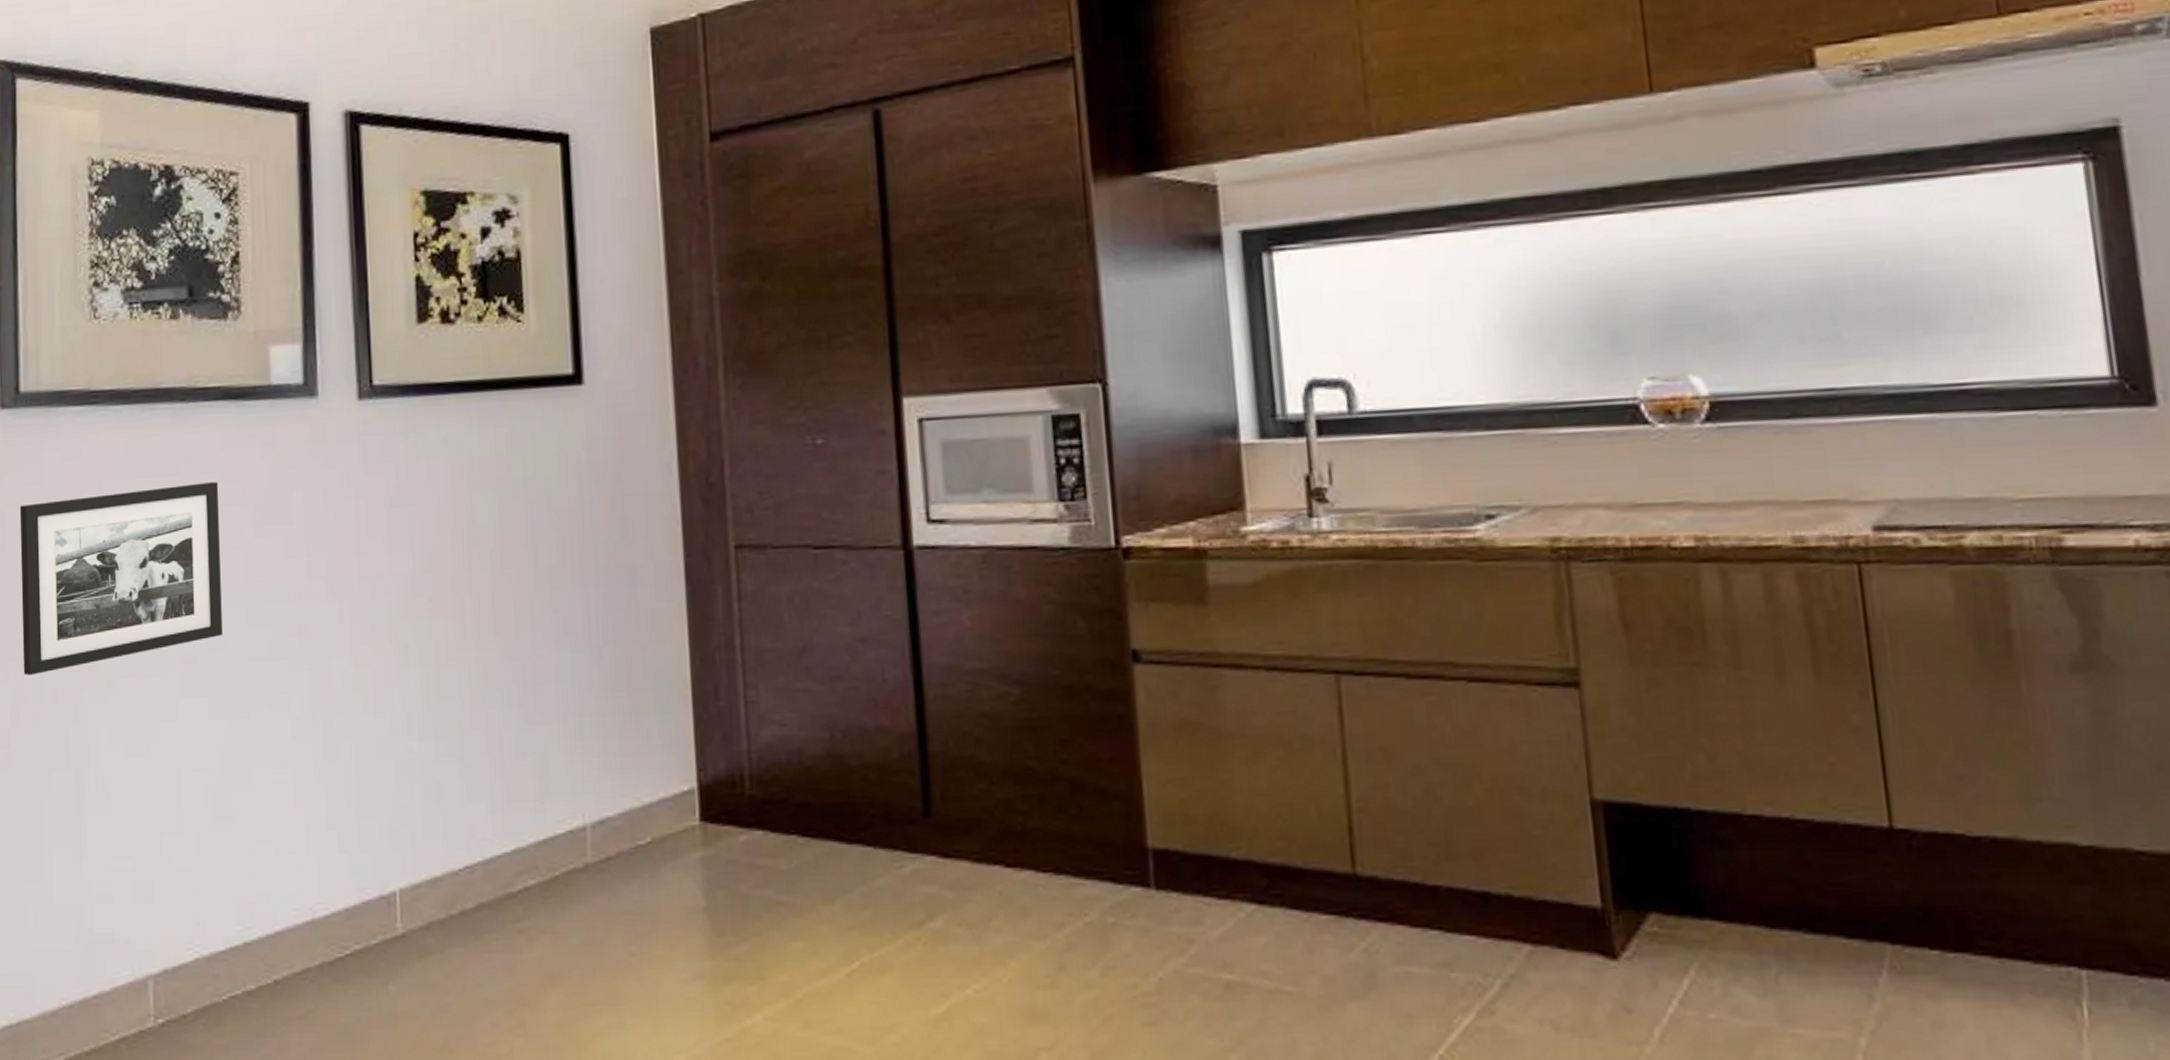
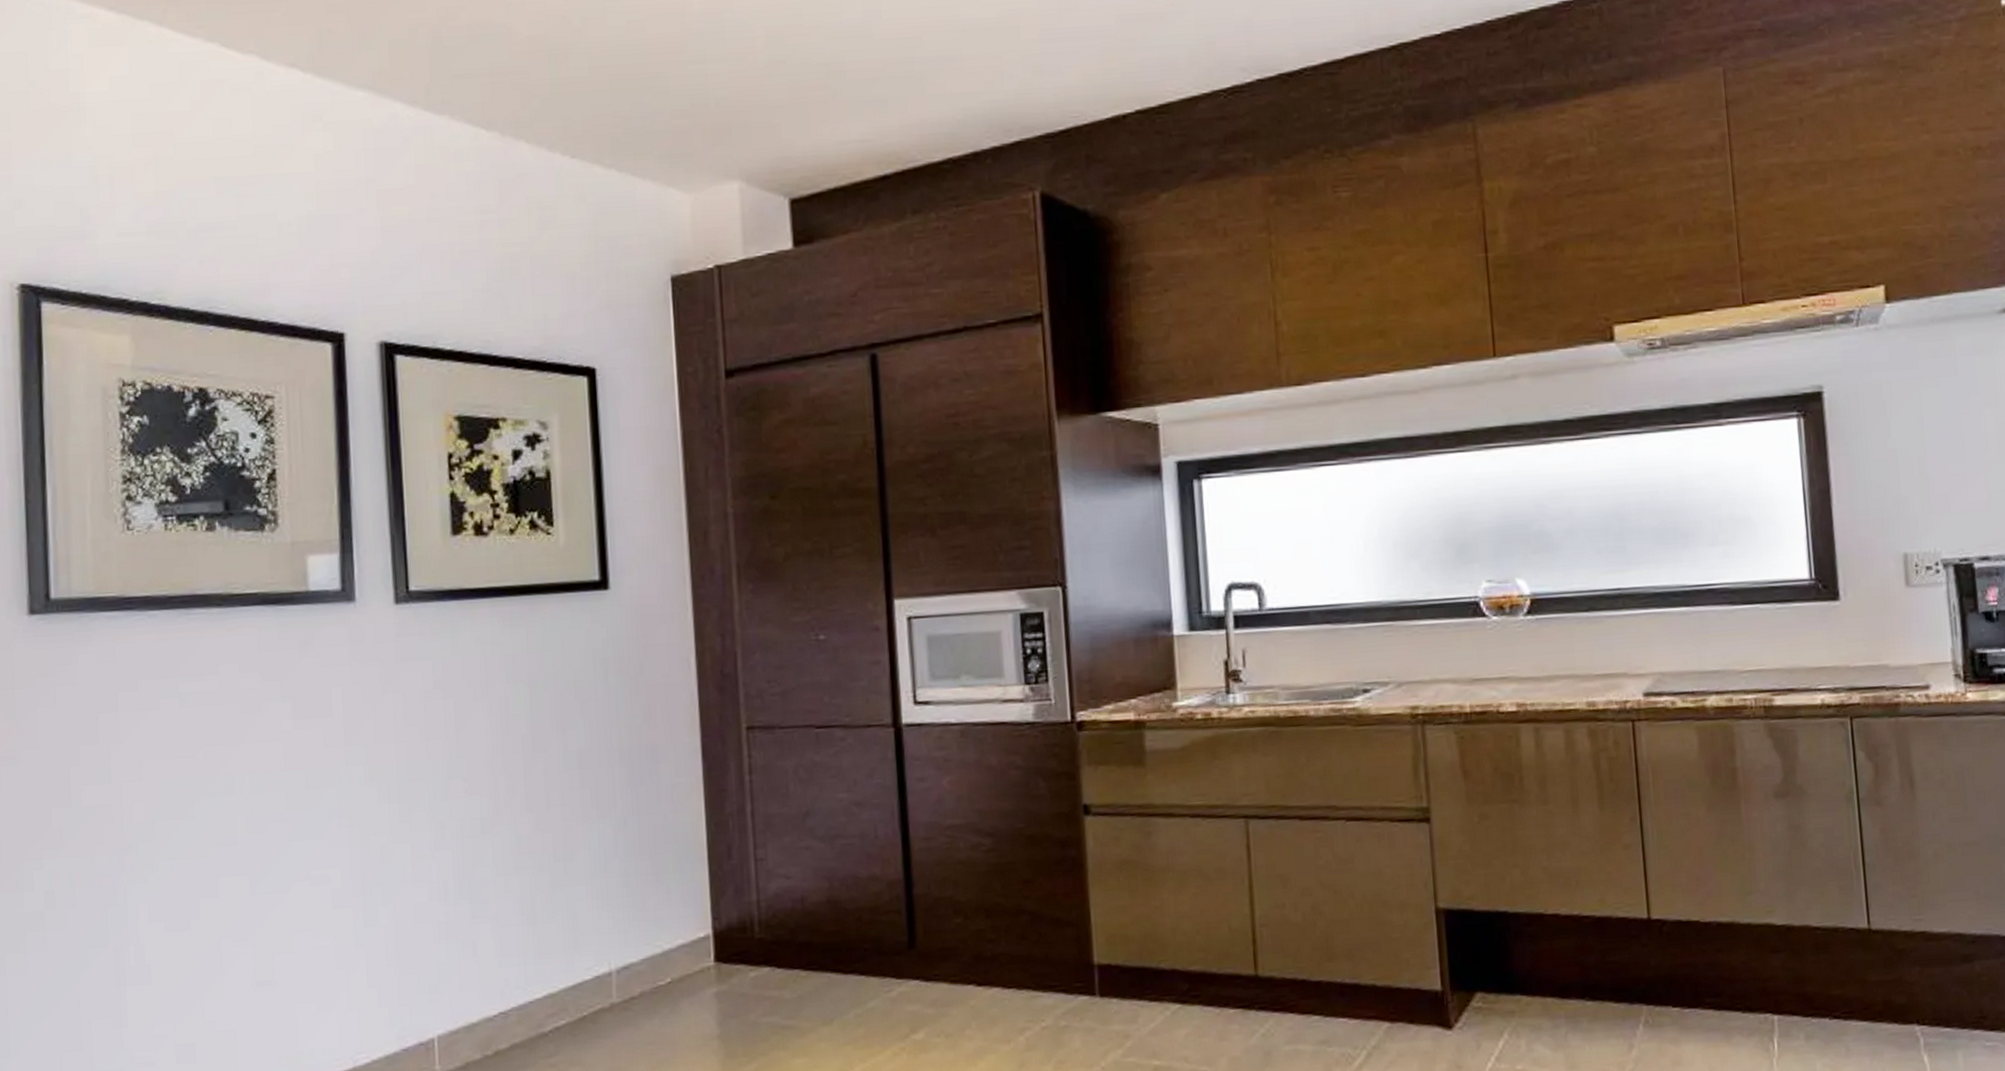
picture frame: present [19,482,223,676] -> none [52,680,263,862]

